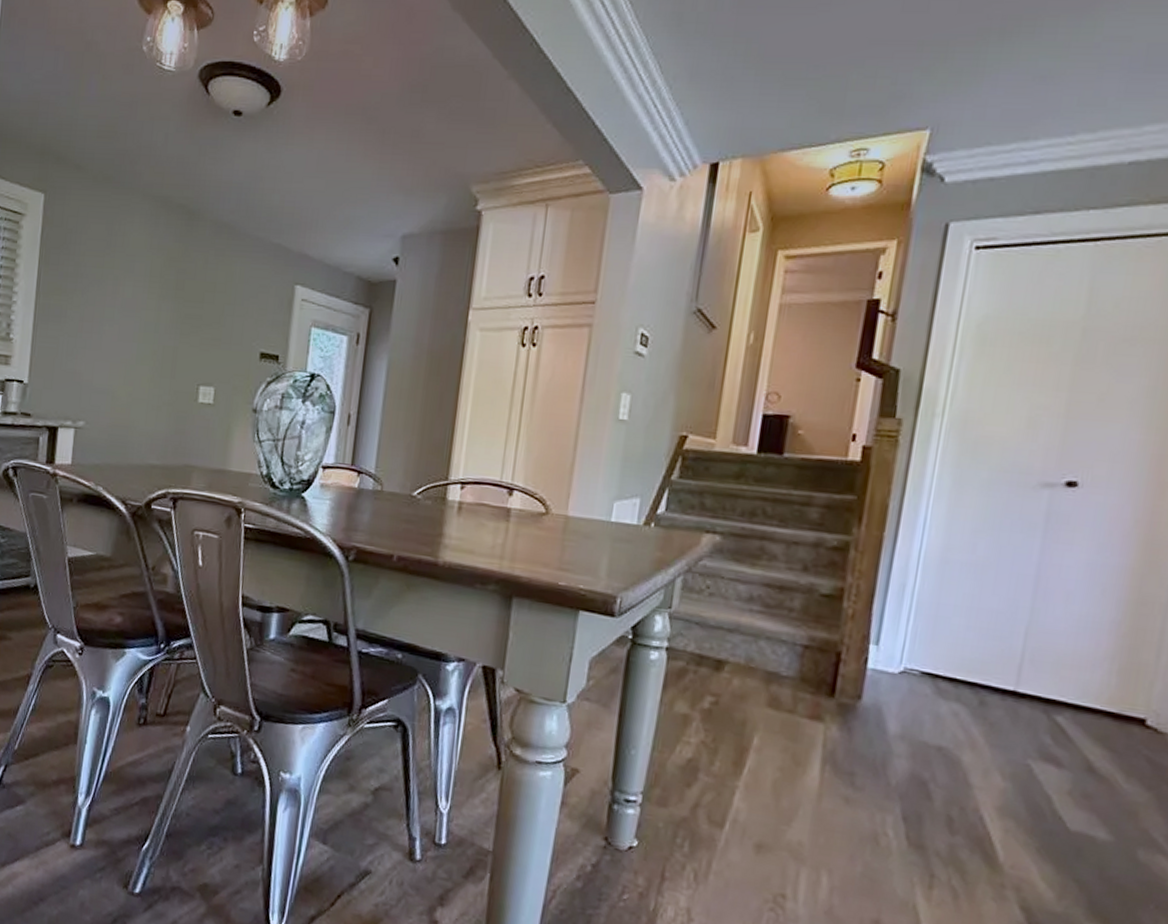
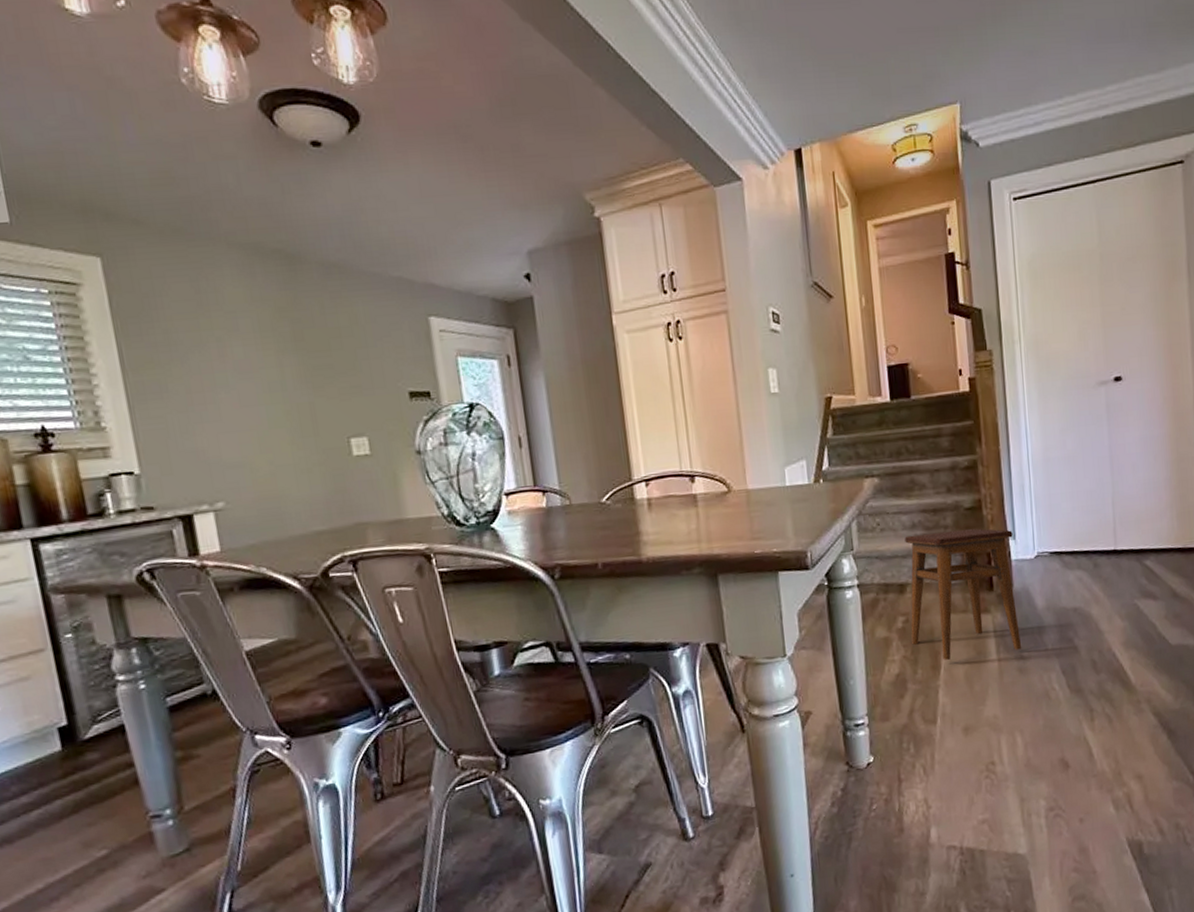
stool: none [714,608,877,776] -> present [905,528,1022,660]

